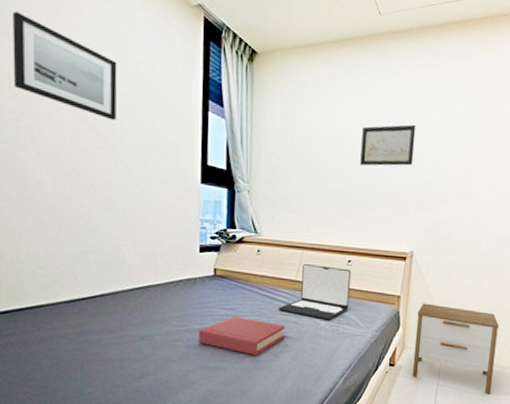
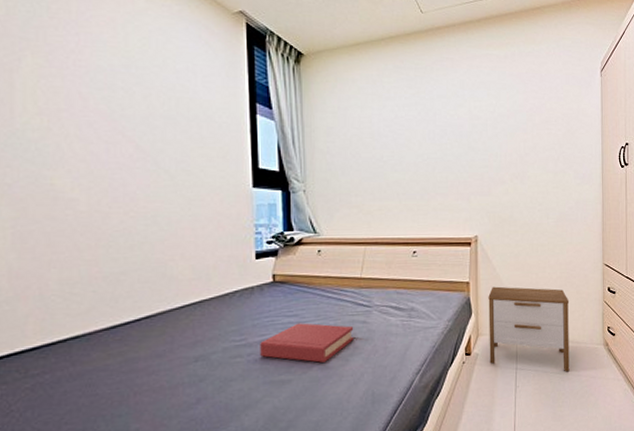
wall art: present [13,11,117,121] -> none [37,27,156,130]
laptop: present [278,264,352,320] -> none [345,259,418,316]
wall art: present [360,124,416,166] -> none [415,113,468,156]

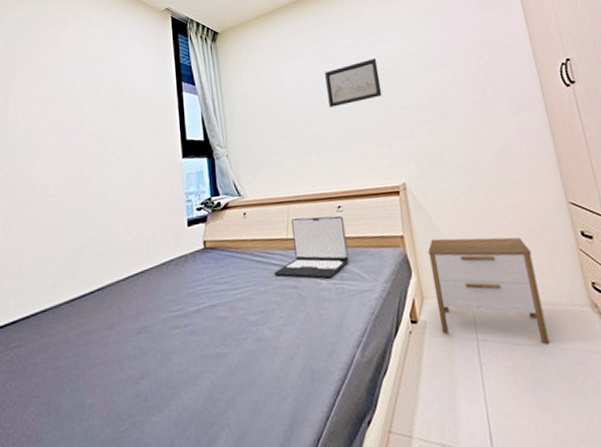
hardback book: present [260,323,354,363] -> none [195,290,286,334]
laptop: none [345,259,418,316] -> present [274,216,349,279]
wall art: none [415,113,468,156] -> present [325,58,382,108]

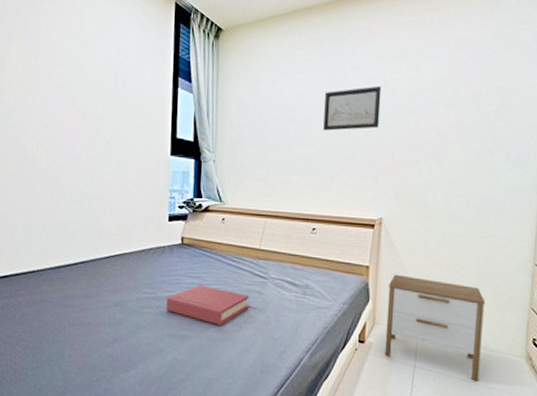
hardback book: none [195,290,286,334] -> present [166,285,249,325]
laptop: present [274,216,349,279] -> none [242,232,316,291]

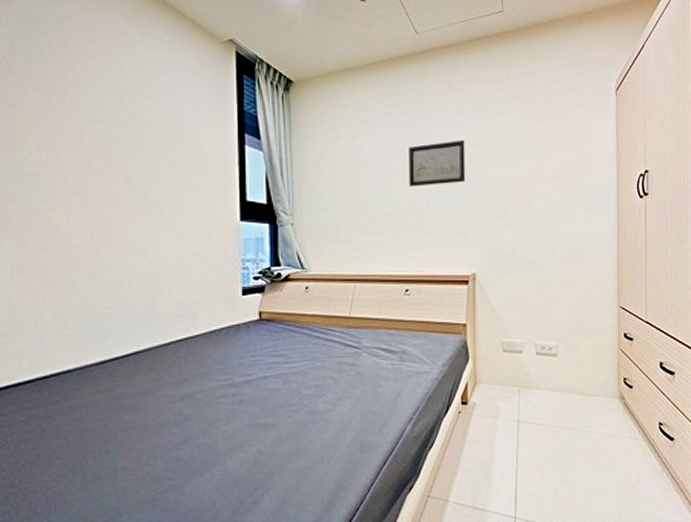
hardback book: present [166,285,249,325] -> none [246,363,342,406]
nightstand: present [384,274,486,382] -> none [487,329,579,428]

